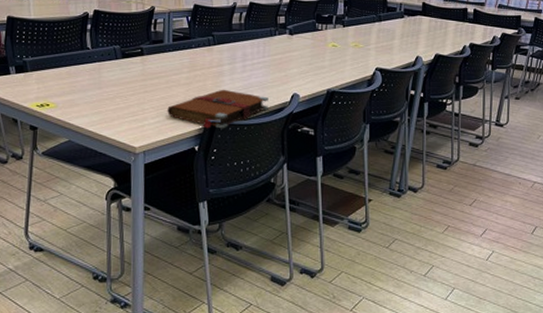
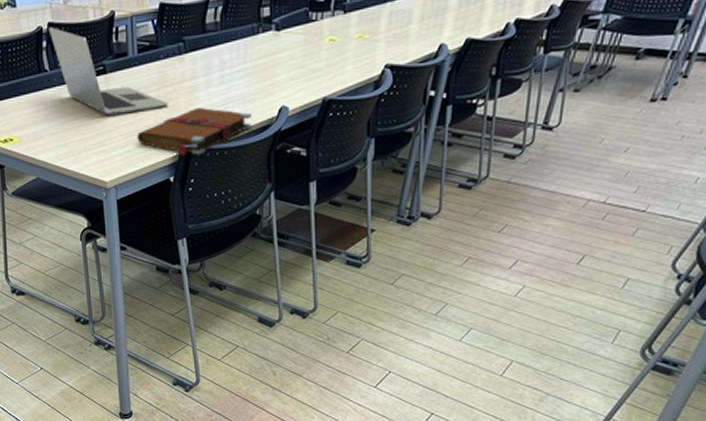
laptop: none [94,13,198,90] -> present [48,26,169,115]

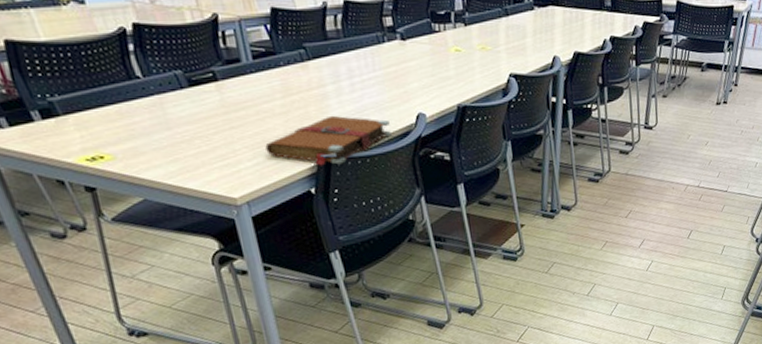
laptop: present [48,26,169,115] -> none [134,28,298,126]

